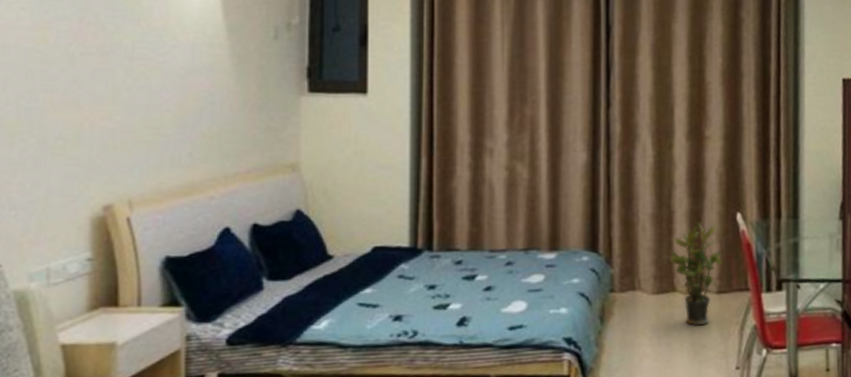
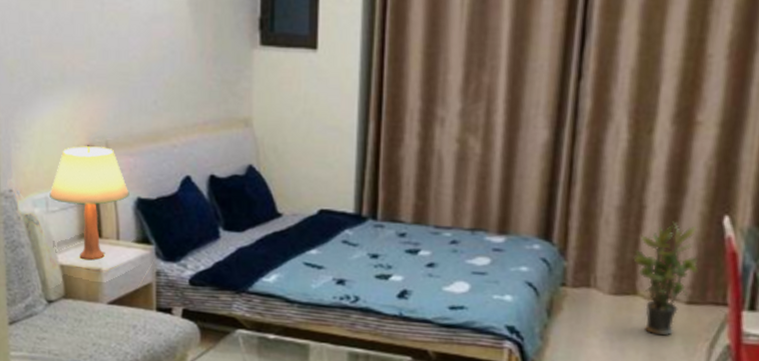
table lamp: none [51,205,156,335] -> present [48,145,130,261]

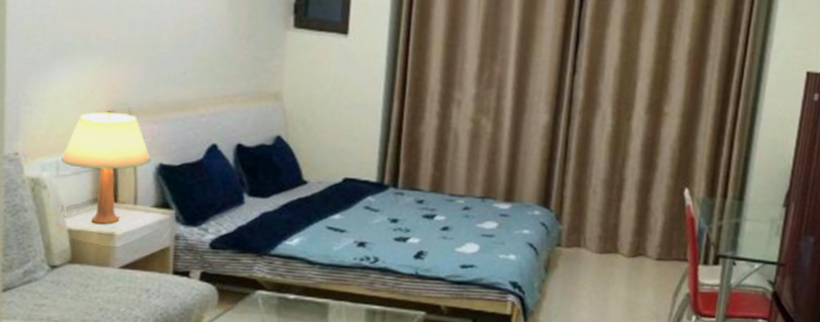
potted plant: present [633,221,699,336] -> none [615,192,666,287]

